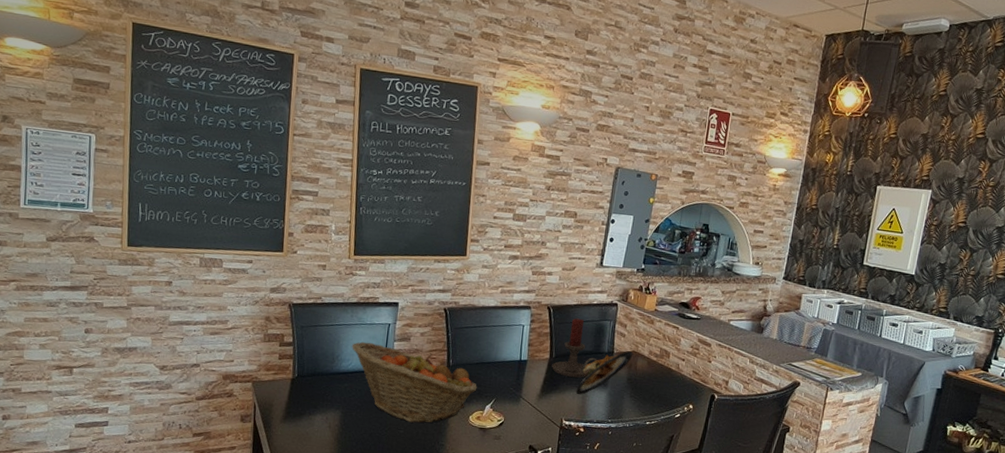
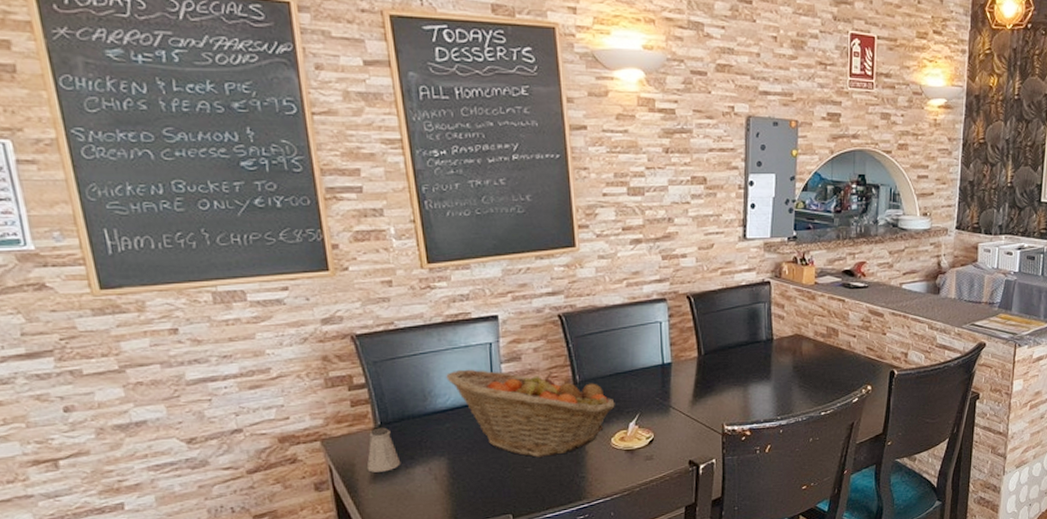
saltshaker: none [281,378,307,415] -> present [366,427,401,473]
candle holder: present [552,318,597,378] -> none [702,305,755,375]
plate: present [576,351,633,395] -> none [735,335,796,394]

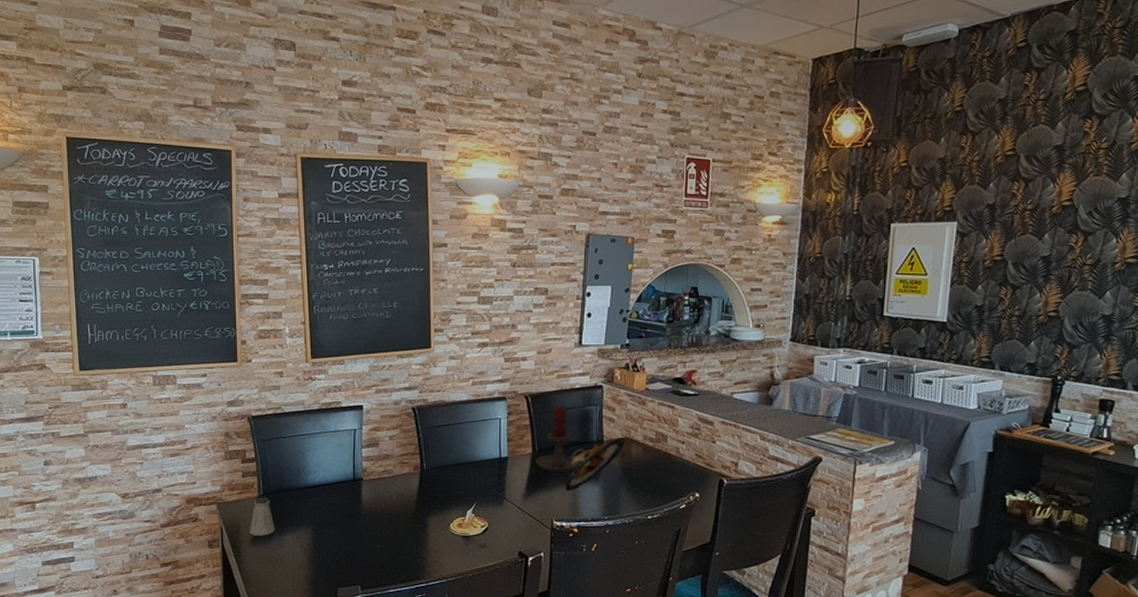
fruit basket: present [446,369,615,457] -> none [318,451,456,536]
candle holder: none [702,305,755,375] -> present [536,405,585,472]
plate: none [735,335,796,394] -> present [565,438,625,492]

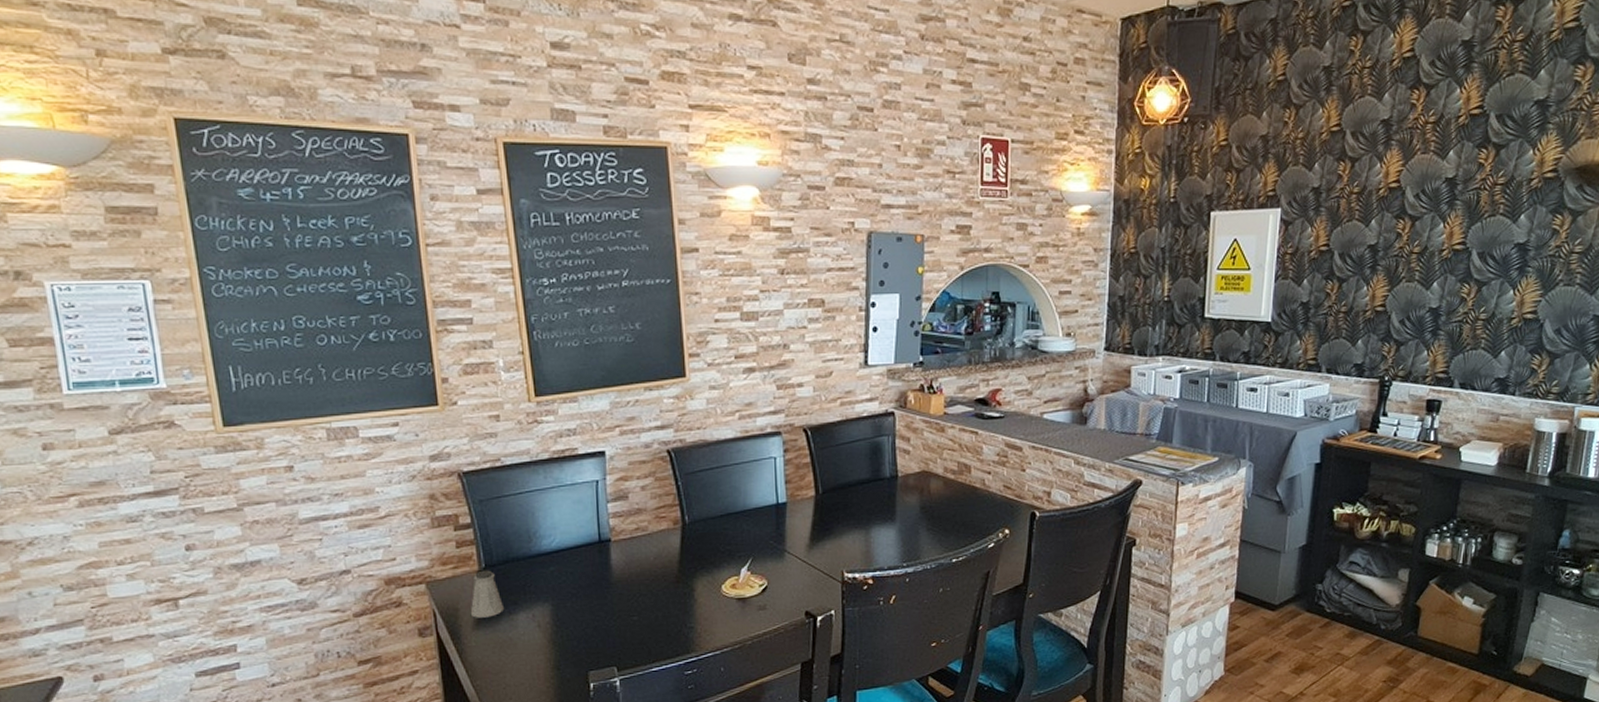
candle holder: present [536,405,585,472] -> none [820,438,878,516]
plate: present [565,438,625,492] -> none [855,472,923,538]

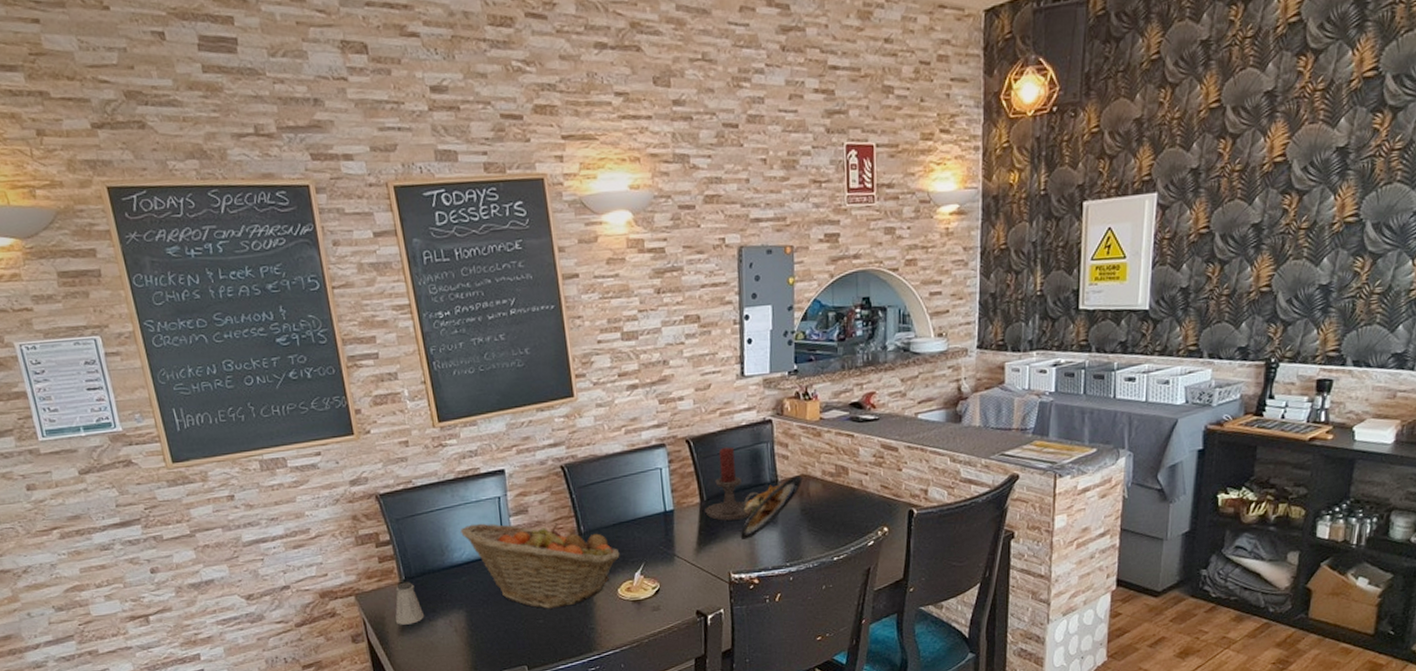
fruit basket: none [552,508,726,605] -> present [460,523,620,609]
candle holder: none [820,438,878,516] -> present [705,447,759,521]
plate: none [855,472,923,538] -> present [740,475,803,541]

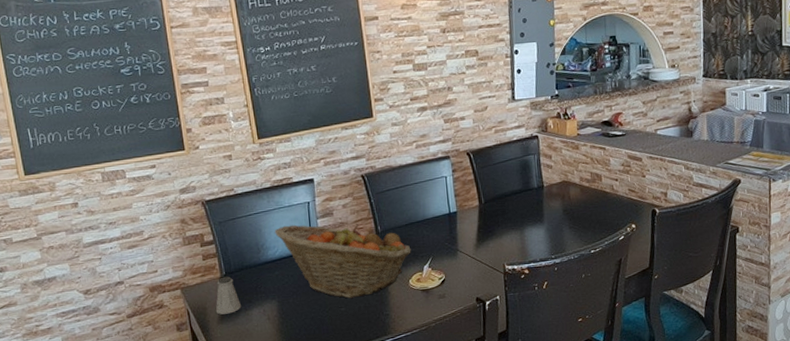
candle holder: present [705,447,759,521] -> none [483,158,528,221]
plate: present [740,475,803,541] -> none [512,182,564,237]

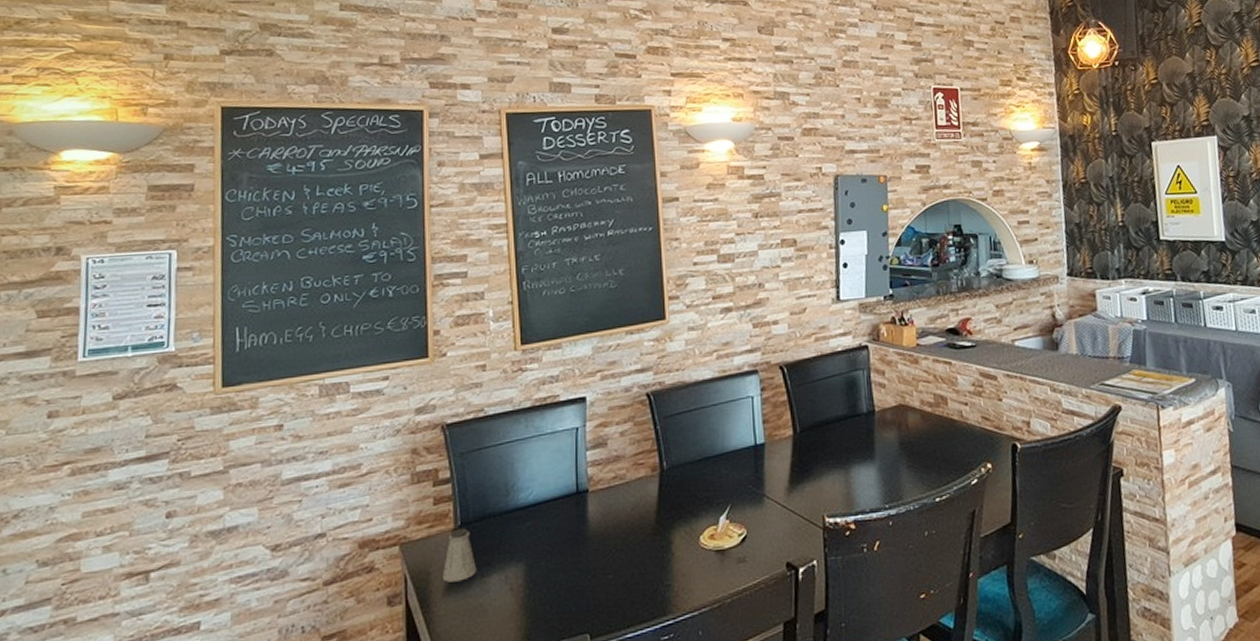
fruit basket: present [275,224,411,298] -> none [531,457,704,561]

